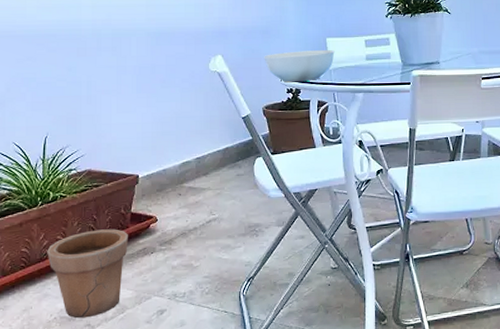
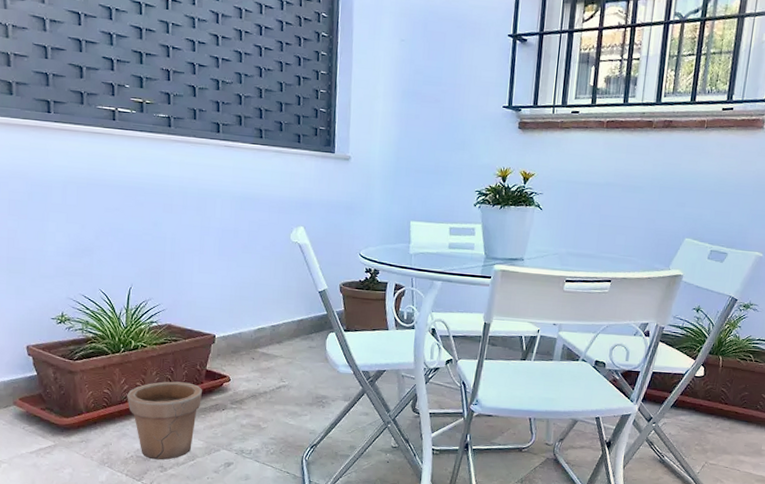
bowl: present [264,49,335,83] -> none [345,231,418,263]

